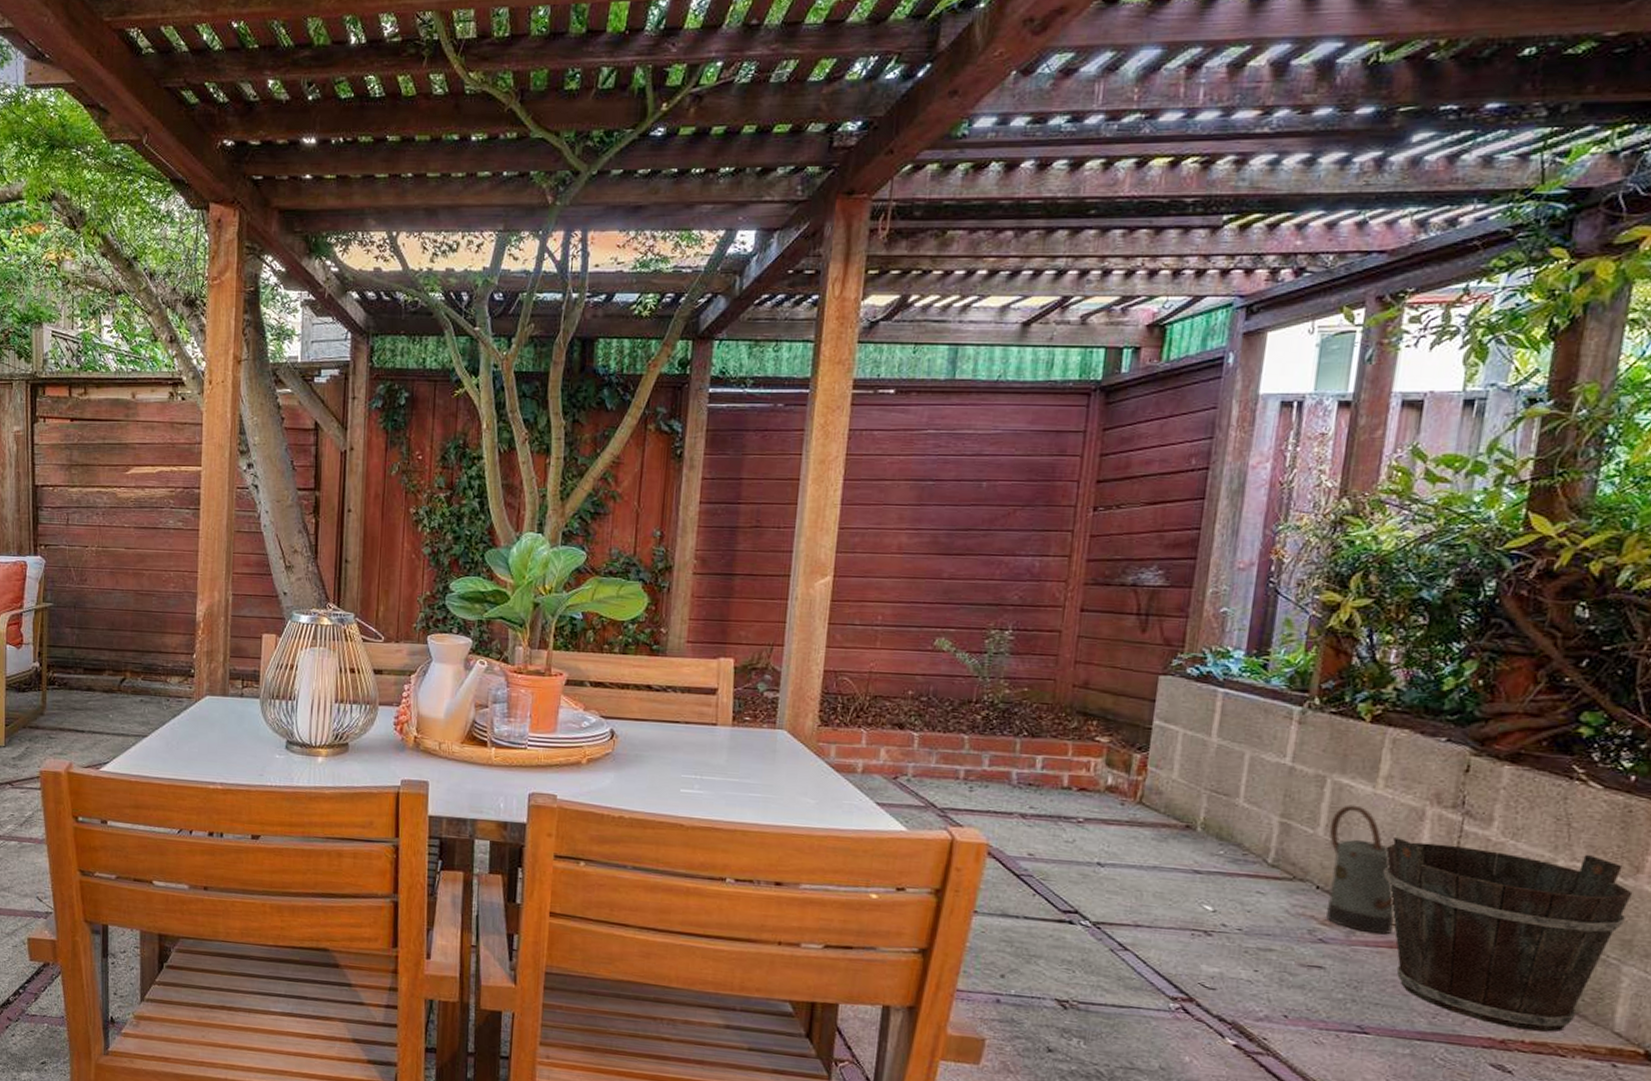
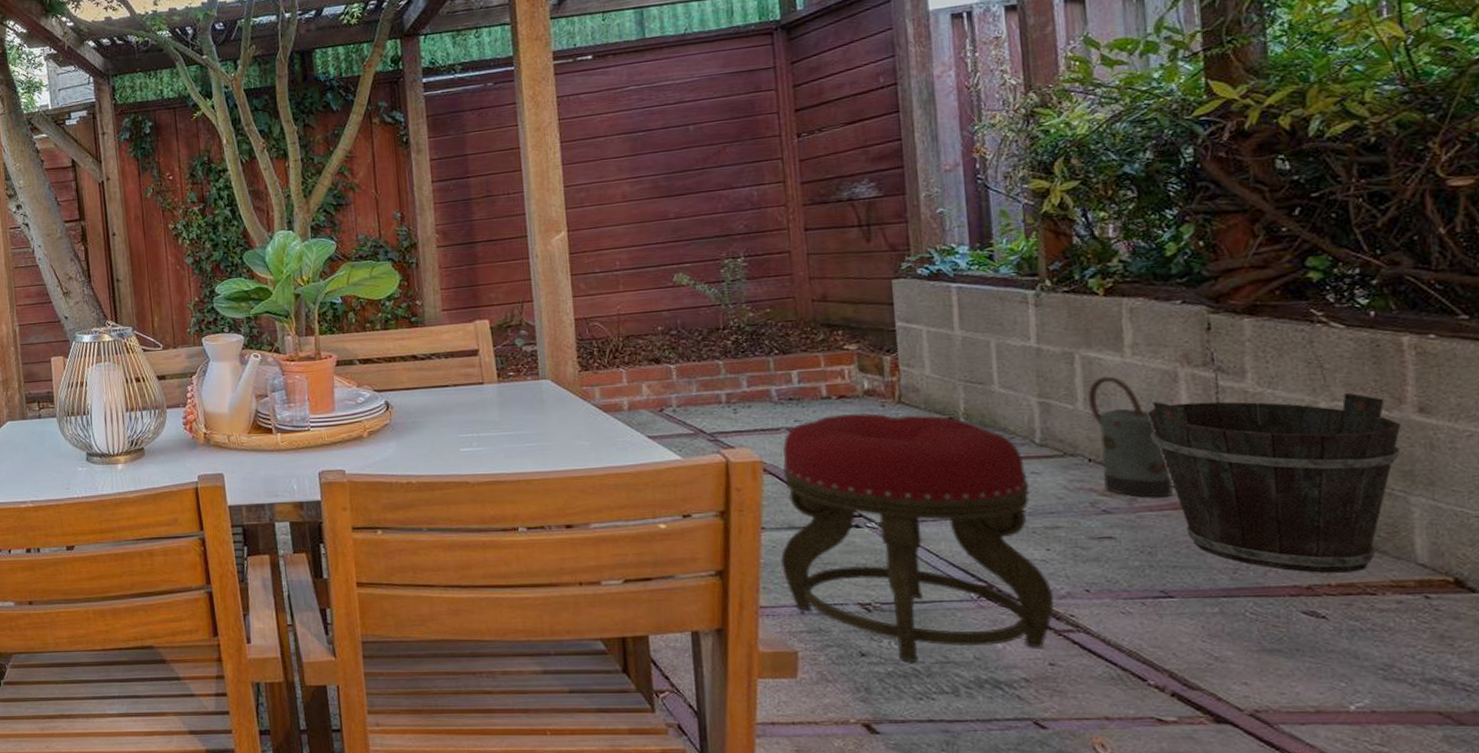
stool: none [986,807,1252,1067] -> present [781,413,1054,663]

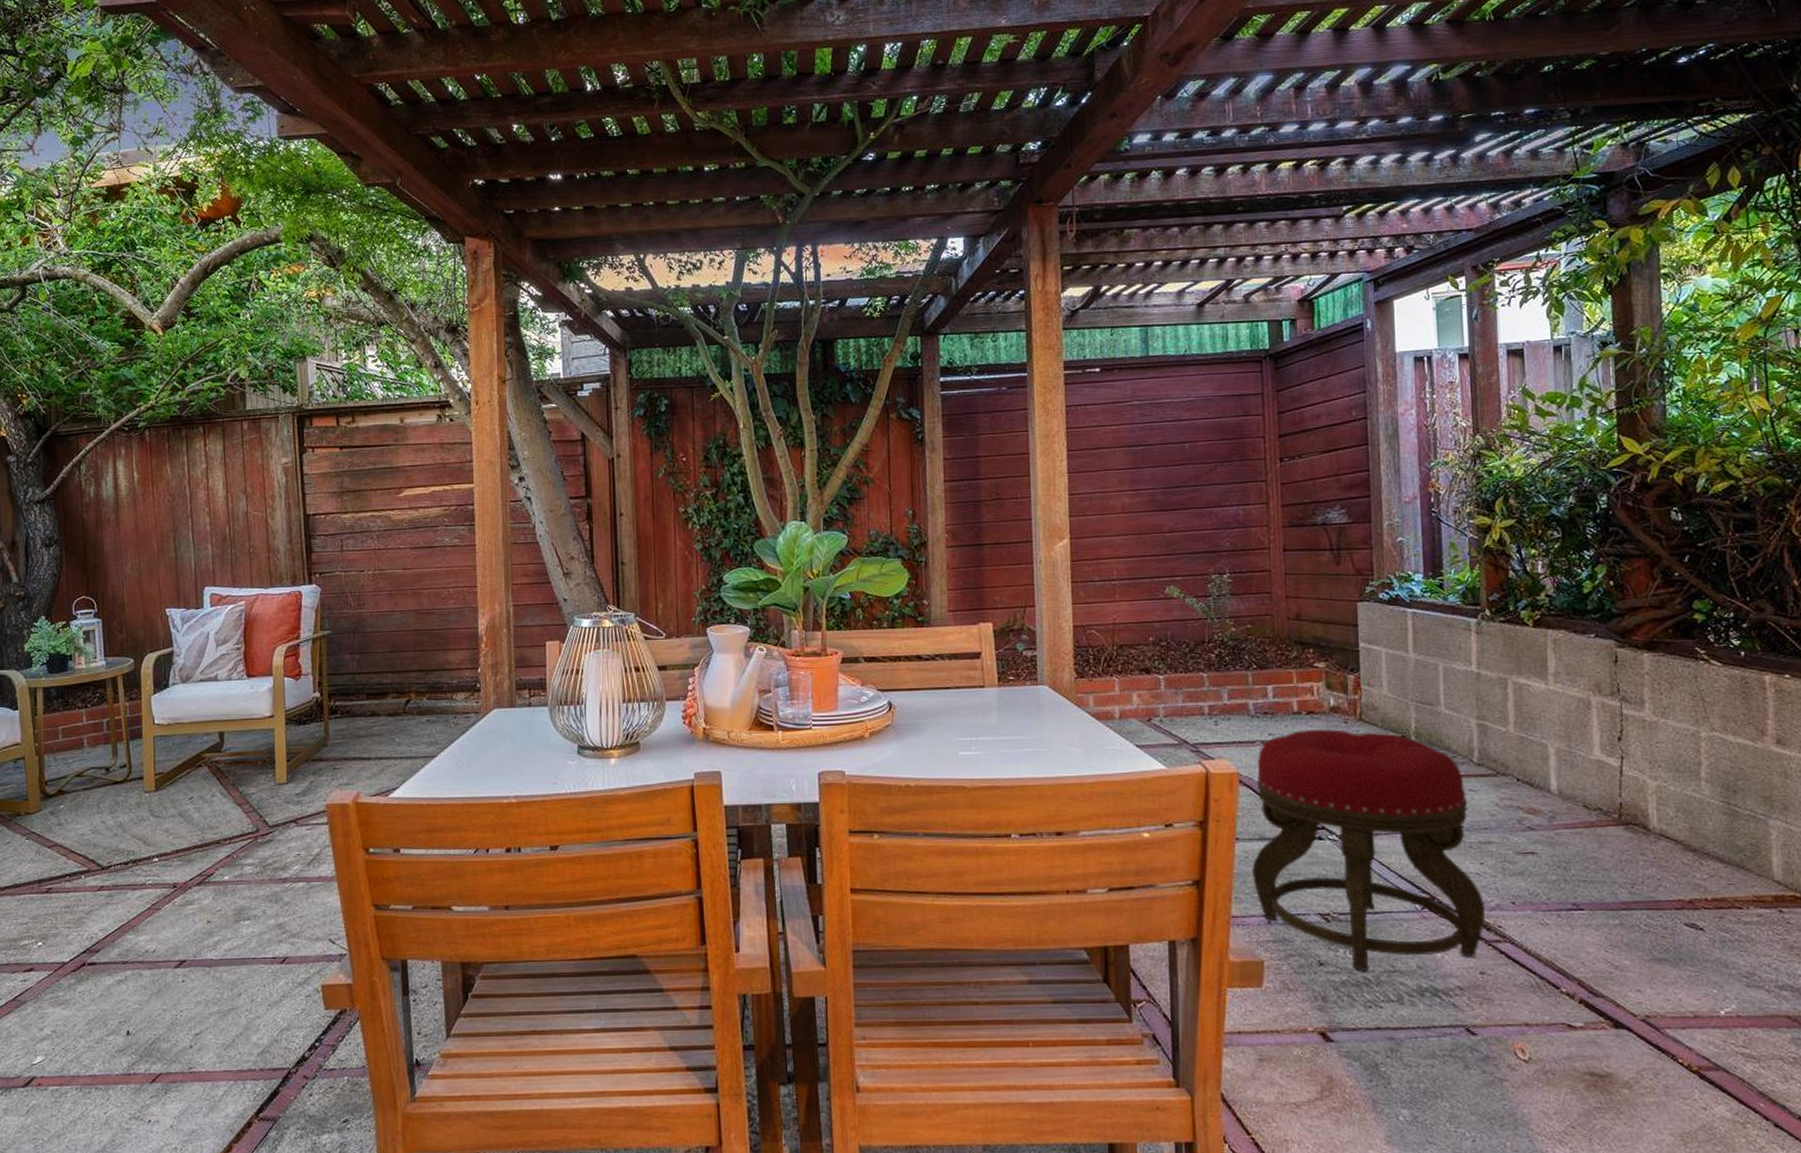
watering can: present [1087,376,1173,498] -> none [1517,702,1584,817]
bucket: present [1148,393,1402,573] -> none [1566,725,1763,888]

